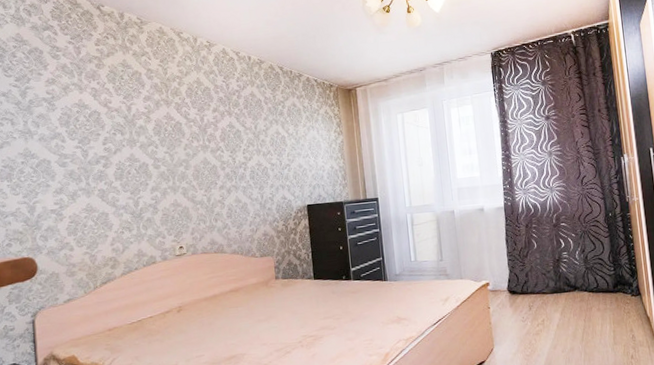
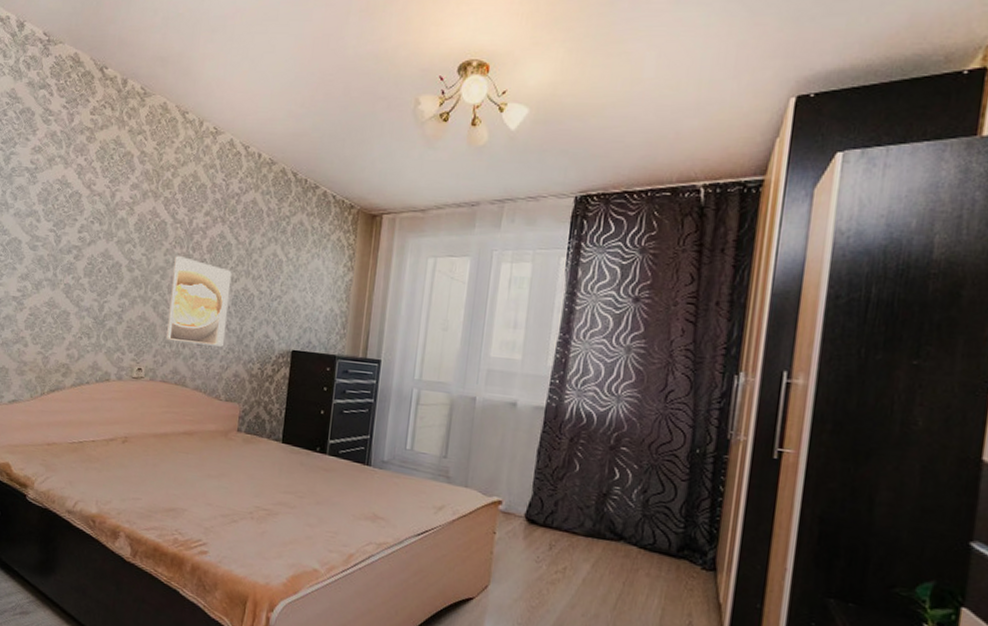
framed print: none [194,148,250,218] -> present [166,256,232,347]

